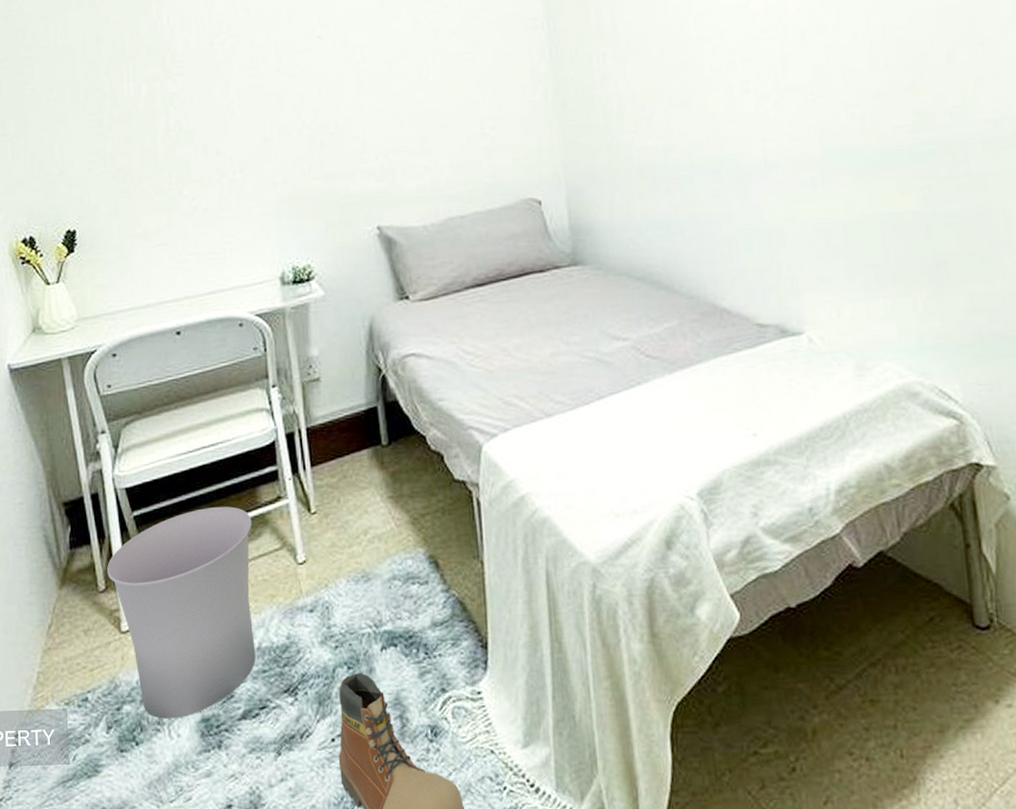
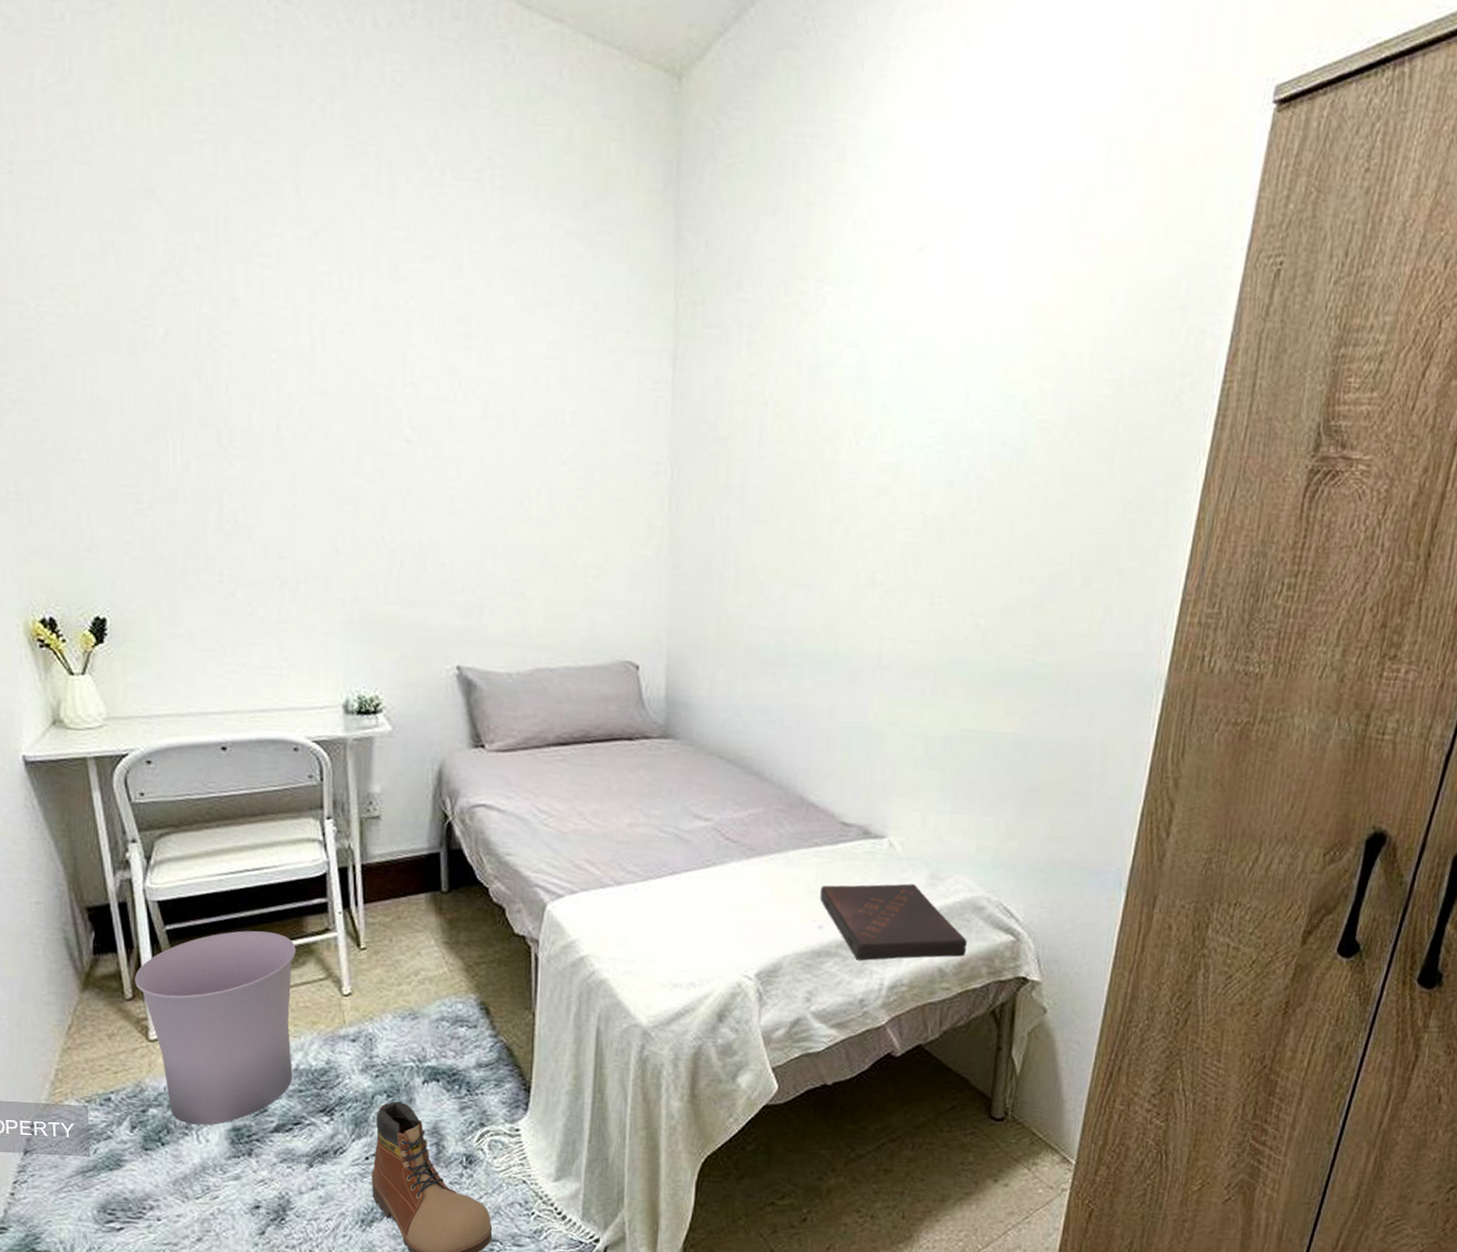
book: none [748,378,910,467] -> present [820,883,967,962]

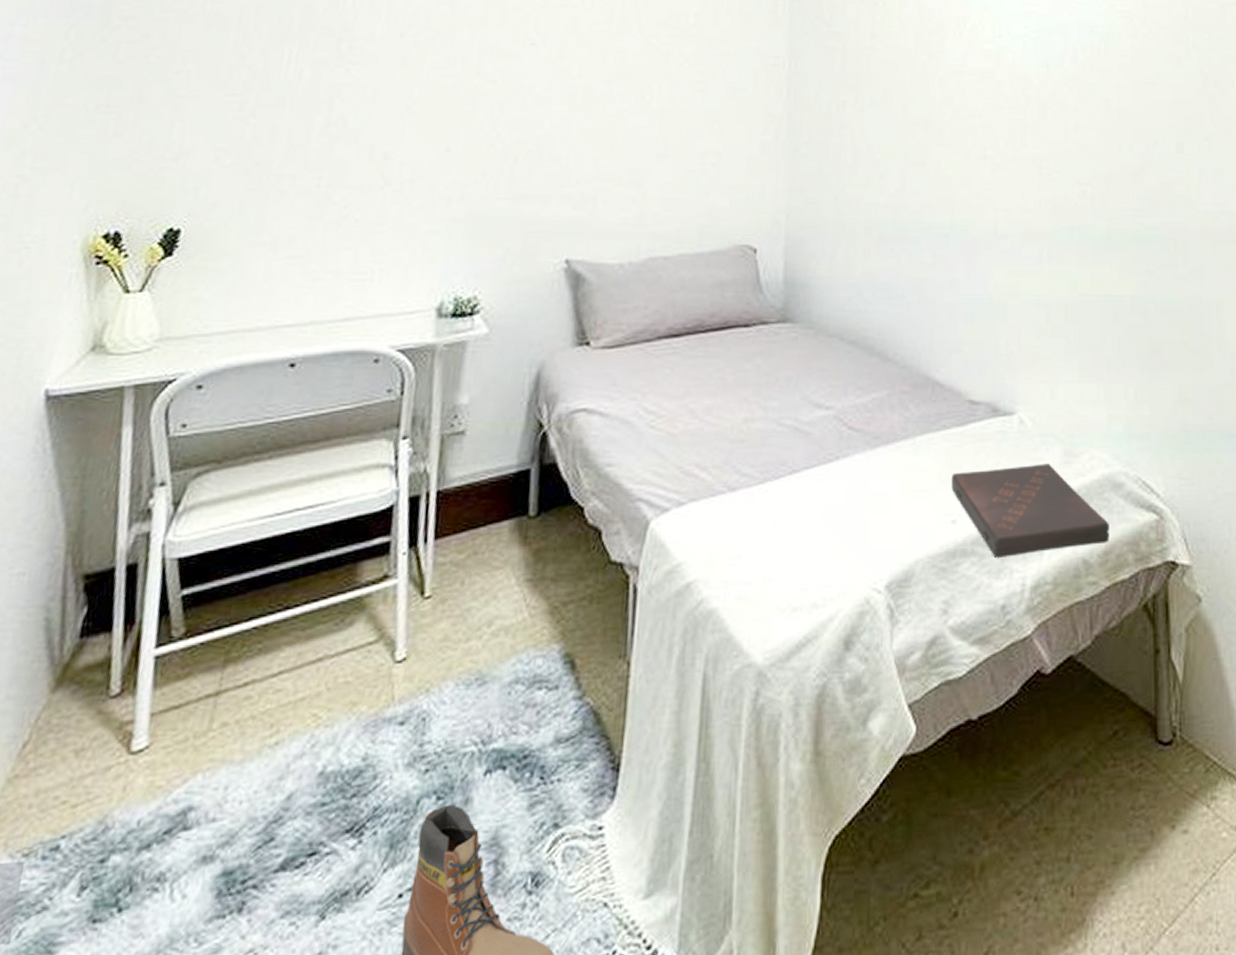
waste bin: present [135,931,296,1125] -> none [127,586,344,873]

